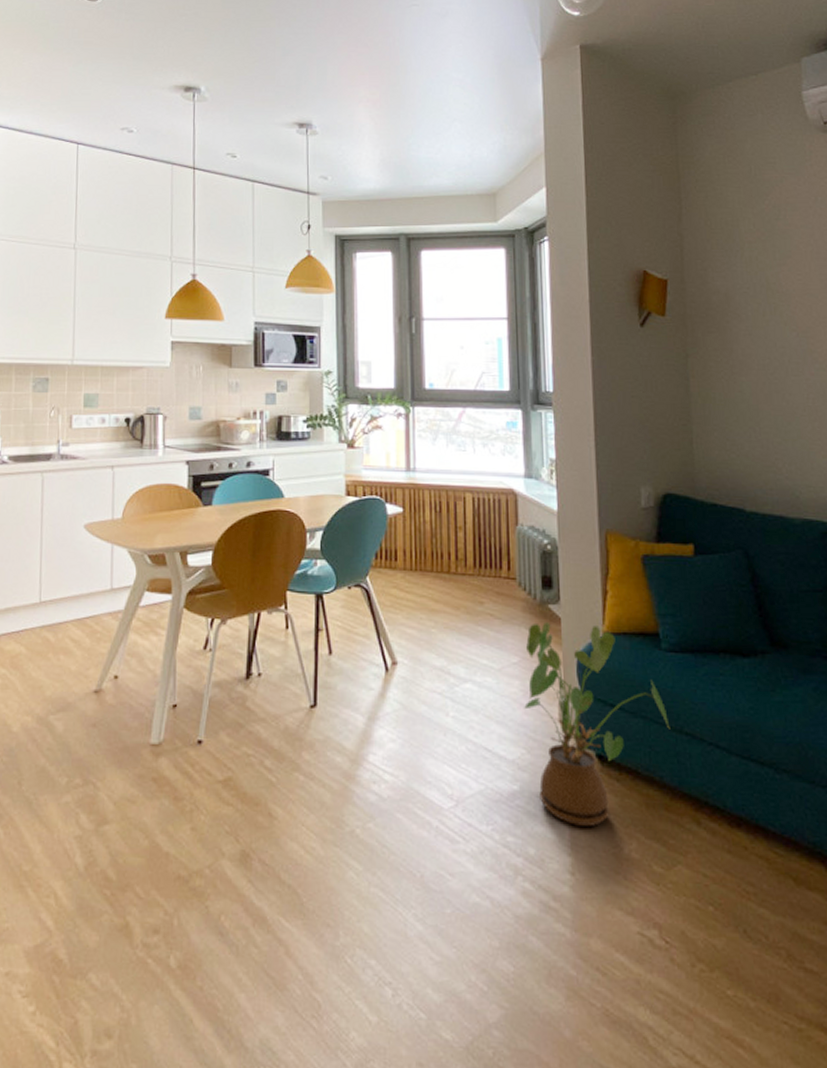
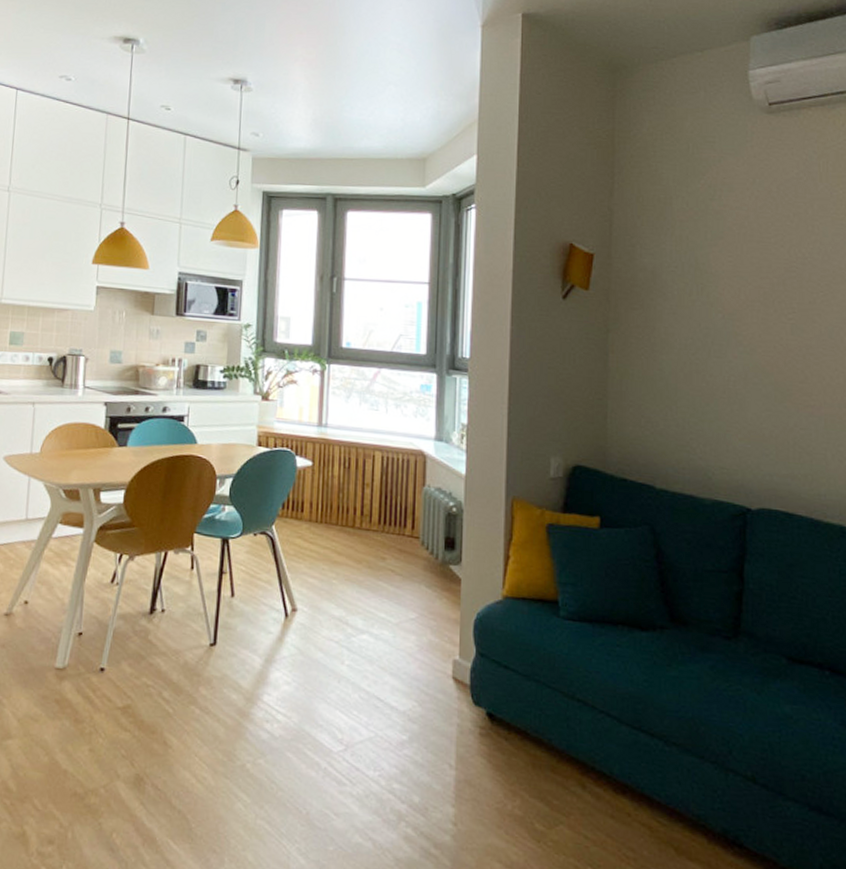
house plant: present [523,623,670,826] -> none [417,582,562,781]

